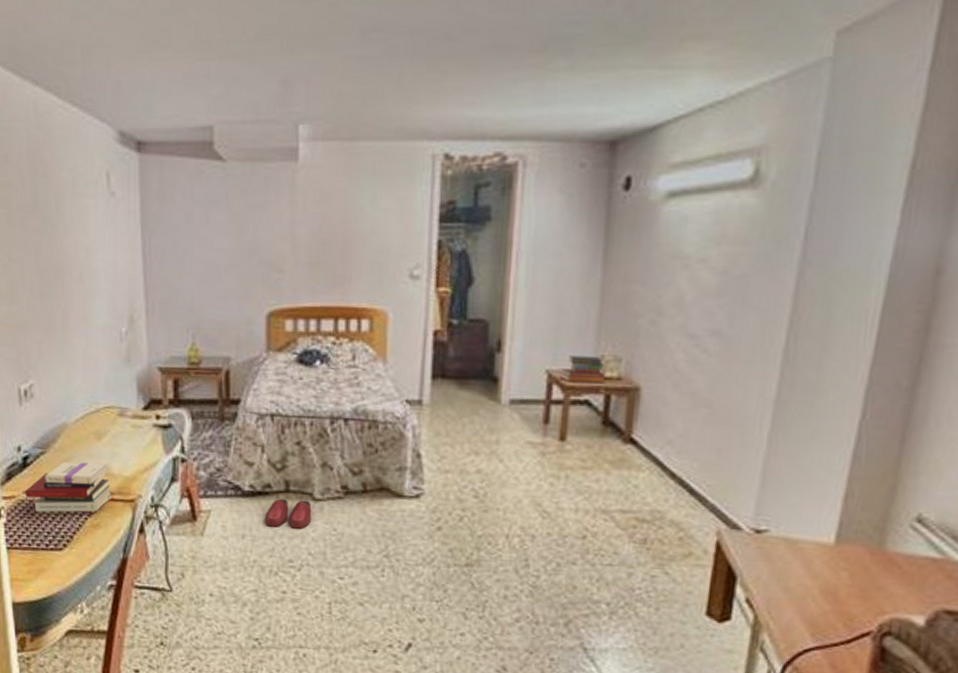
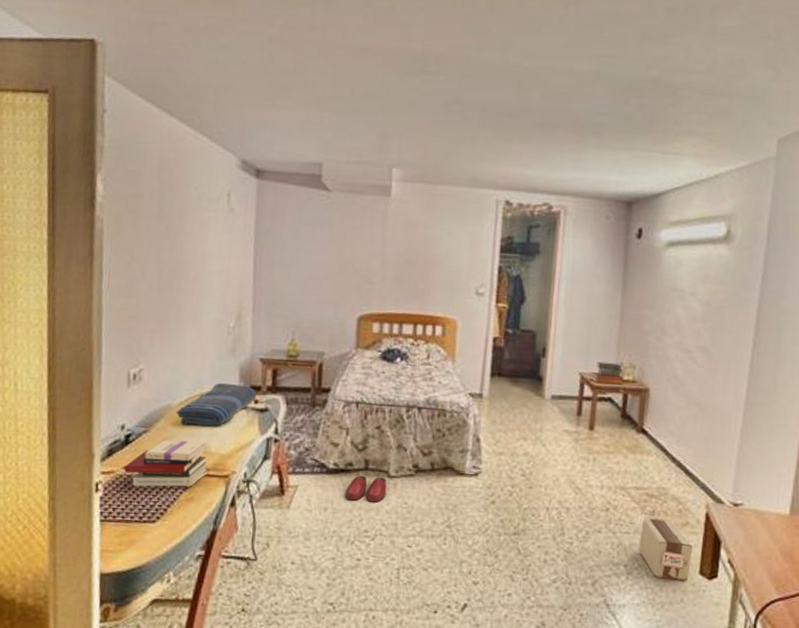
towel: none [73,397,158,445] -> present [176,383,257,426]
box: none [625,548,698,624] -> present [638,519,693,582]

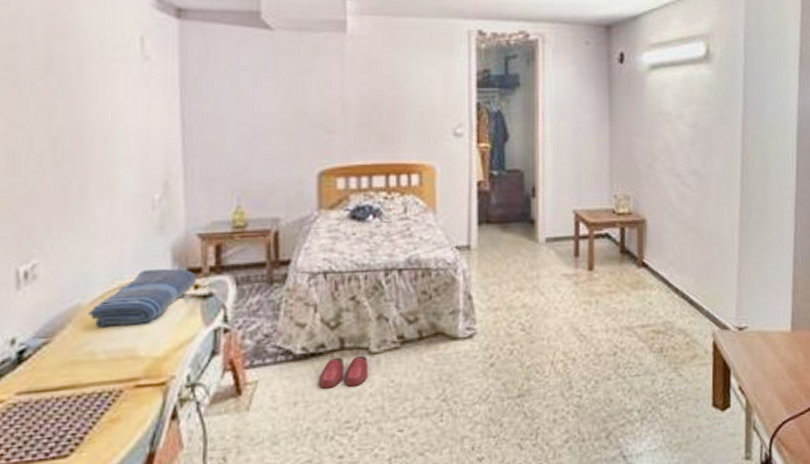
books: present [124,440,208,489] -> none [19,345,138,415]
books: present [590,361,623,384] -> none [584,196,619,219]
box: present [638,519,693,582] -> none [650,355,704,419]

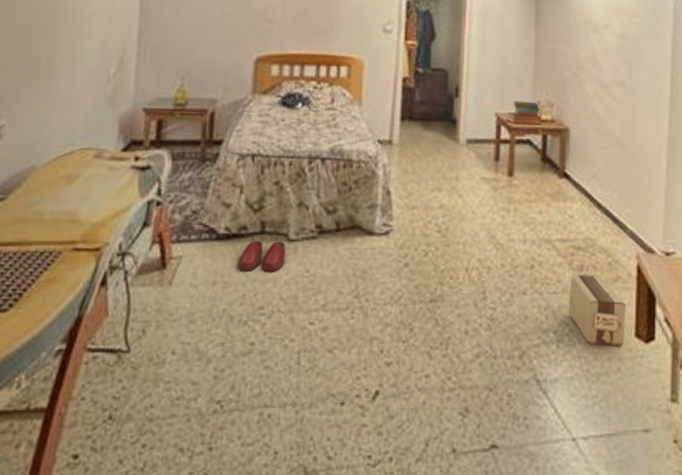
towel: present [88,268,197,328] -> none [41,138,138,189]
books: none [584,196,619,219] -> present [506,100,541,124]
box: none [650,355,704,419] -> present [568,275,627,347]

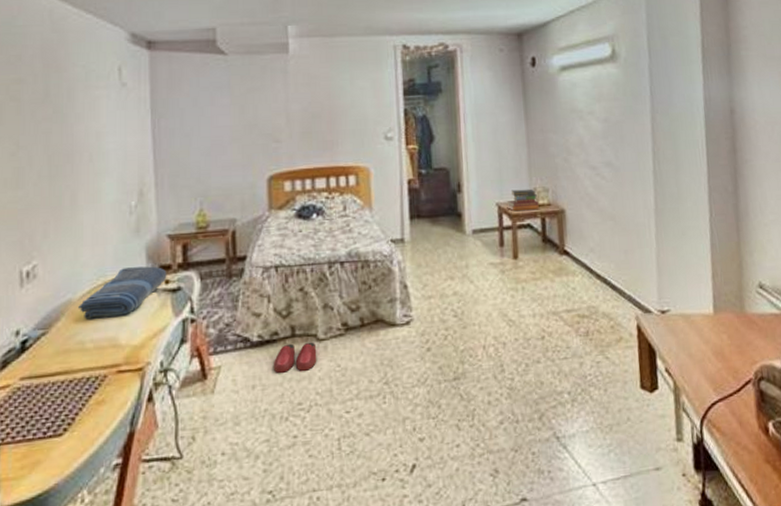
towel: none [41,138,138,189] -> present [78,266,167,320]
box: present [568,275,627,347] -> none [578,339,631,400]

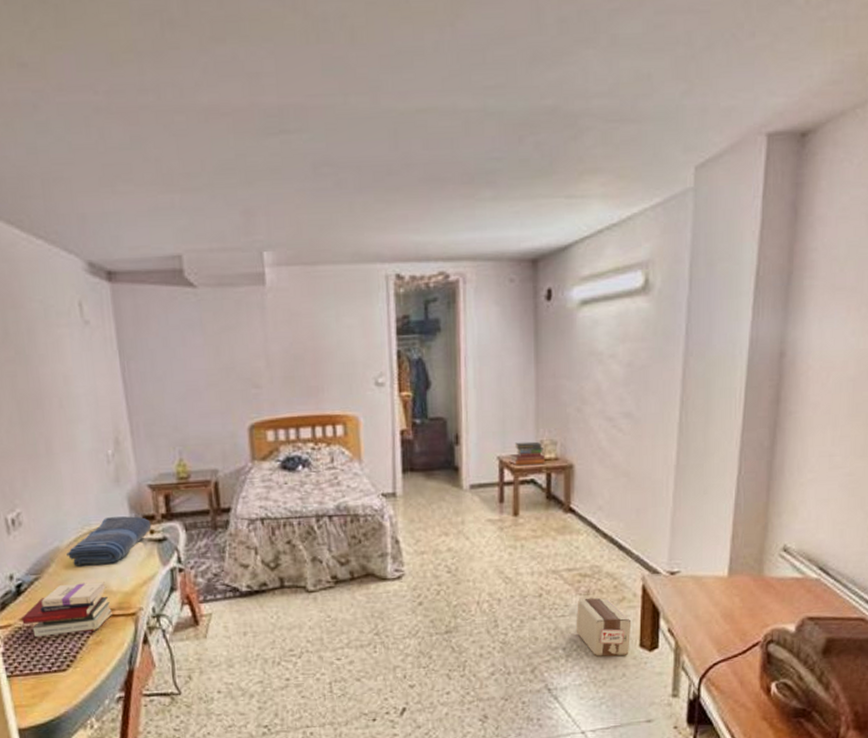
books: none [22,335,119,398] -> present [22,582,113,637]
slippers: present [274,342,317,373] -> none [264,593,307,622]
box: none [578,339,631,400] -> present [576,598,632,657]

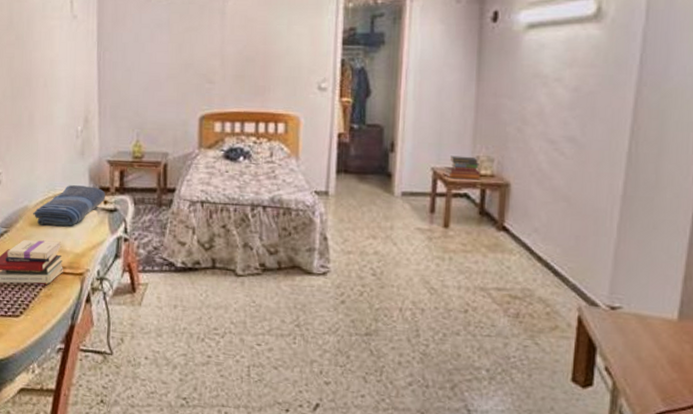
box: present [576,598,632,657] -> none [501,321,564,389]

